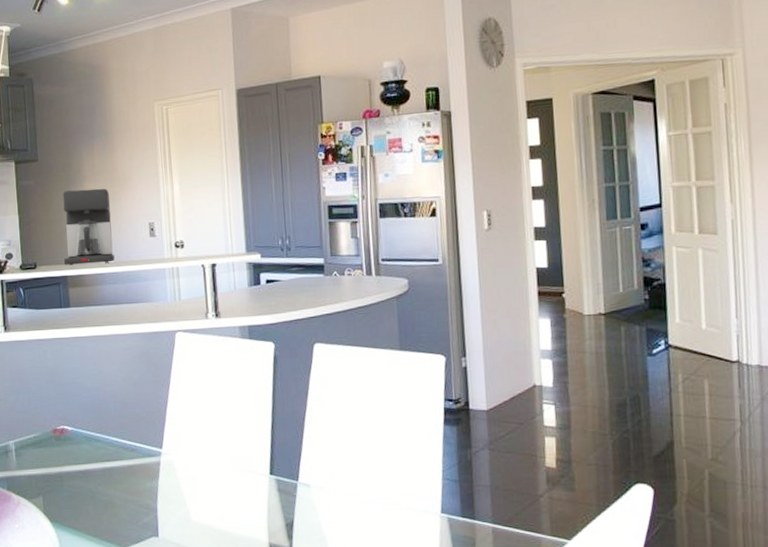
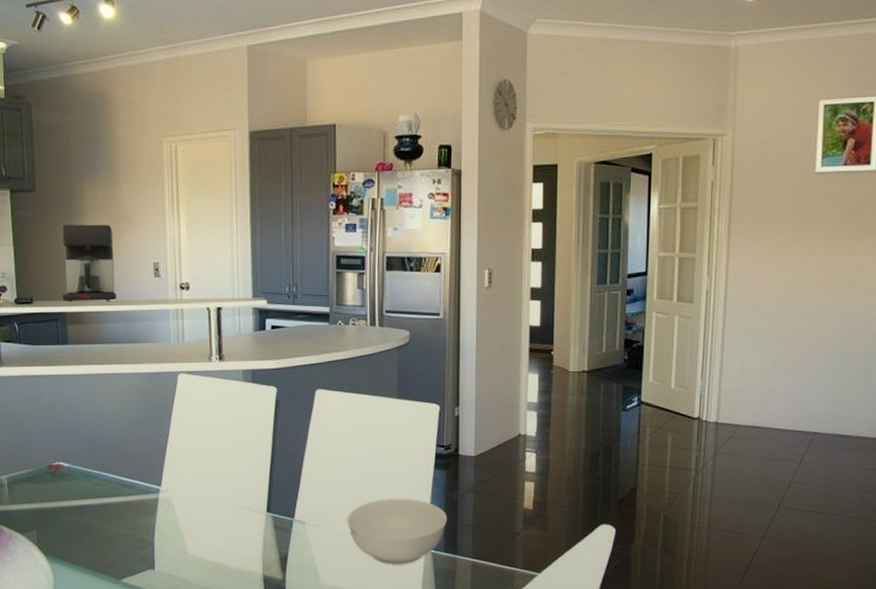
bowl: none [353,457,463,530] -> present [347,498,448,564]

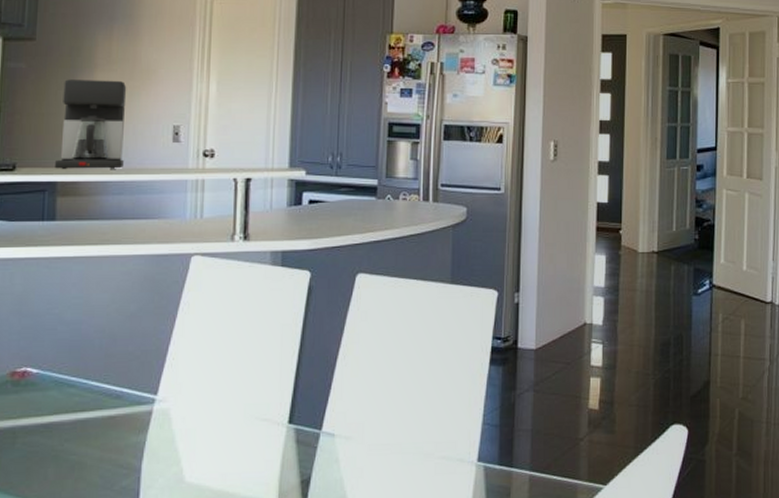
bowl: present [347,498,448,564] -> none [385,401,504,482]

